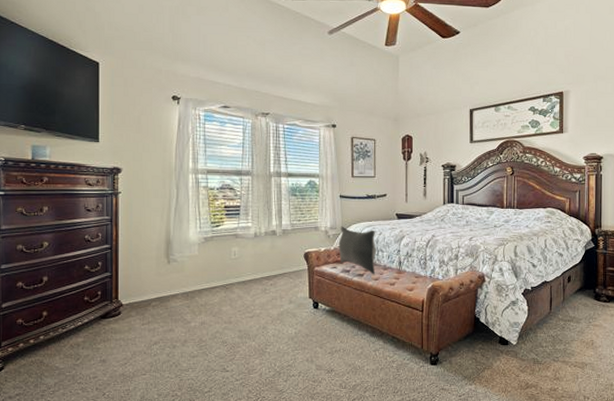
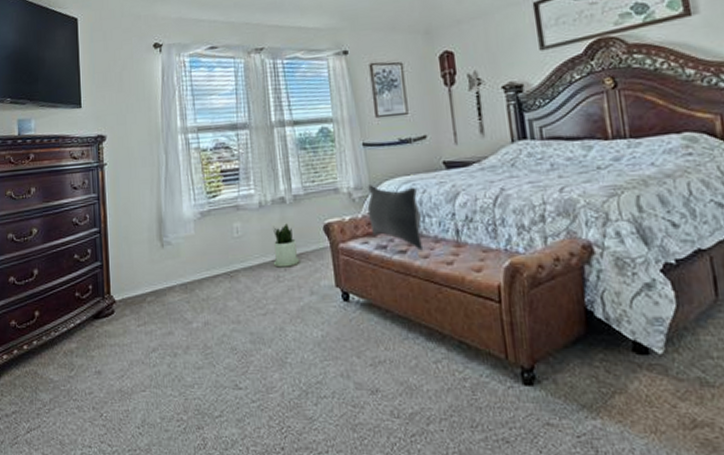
planter: none [262,250,284,283] -> present [273,223,300,268]

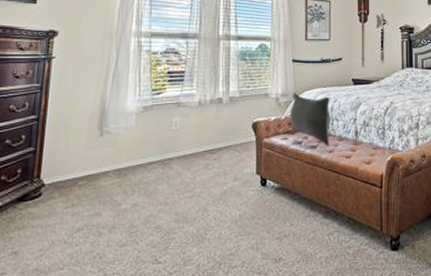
planter: present [273,223,300,268] -> none [204,120,229,157]

